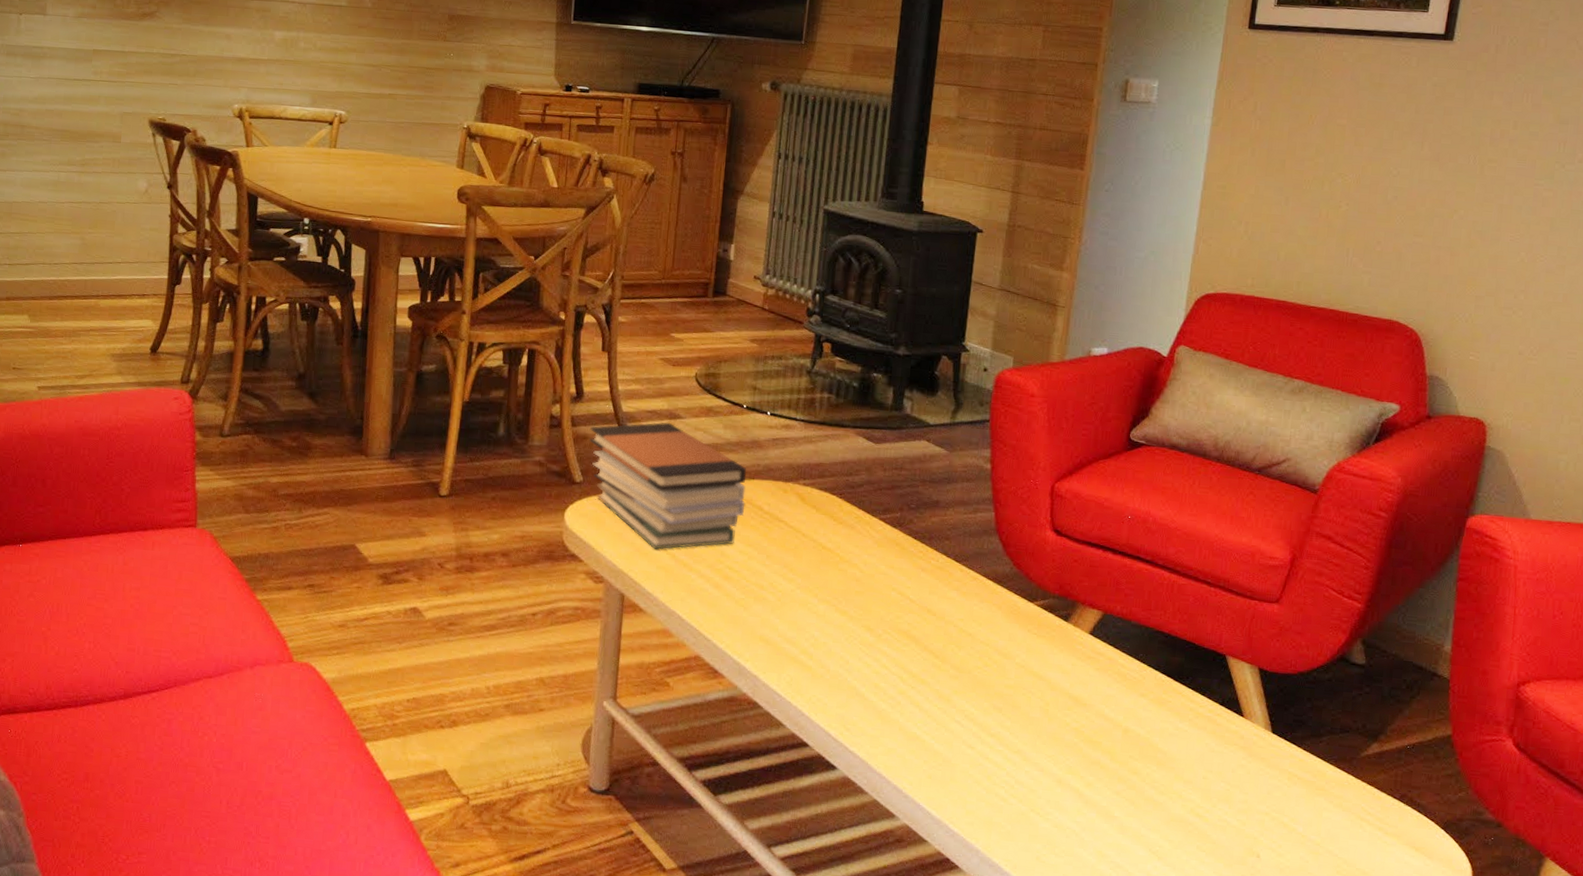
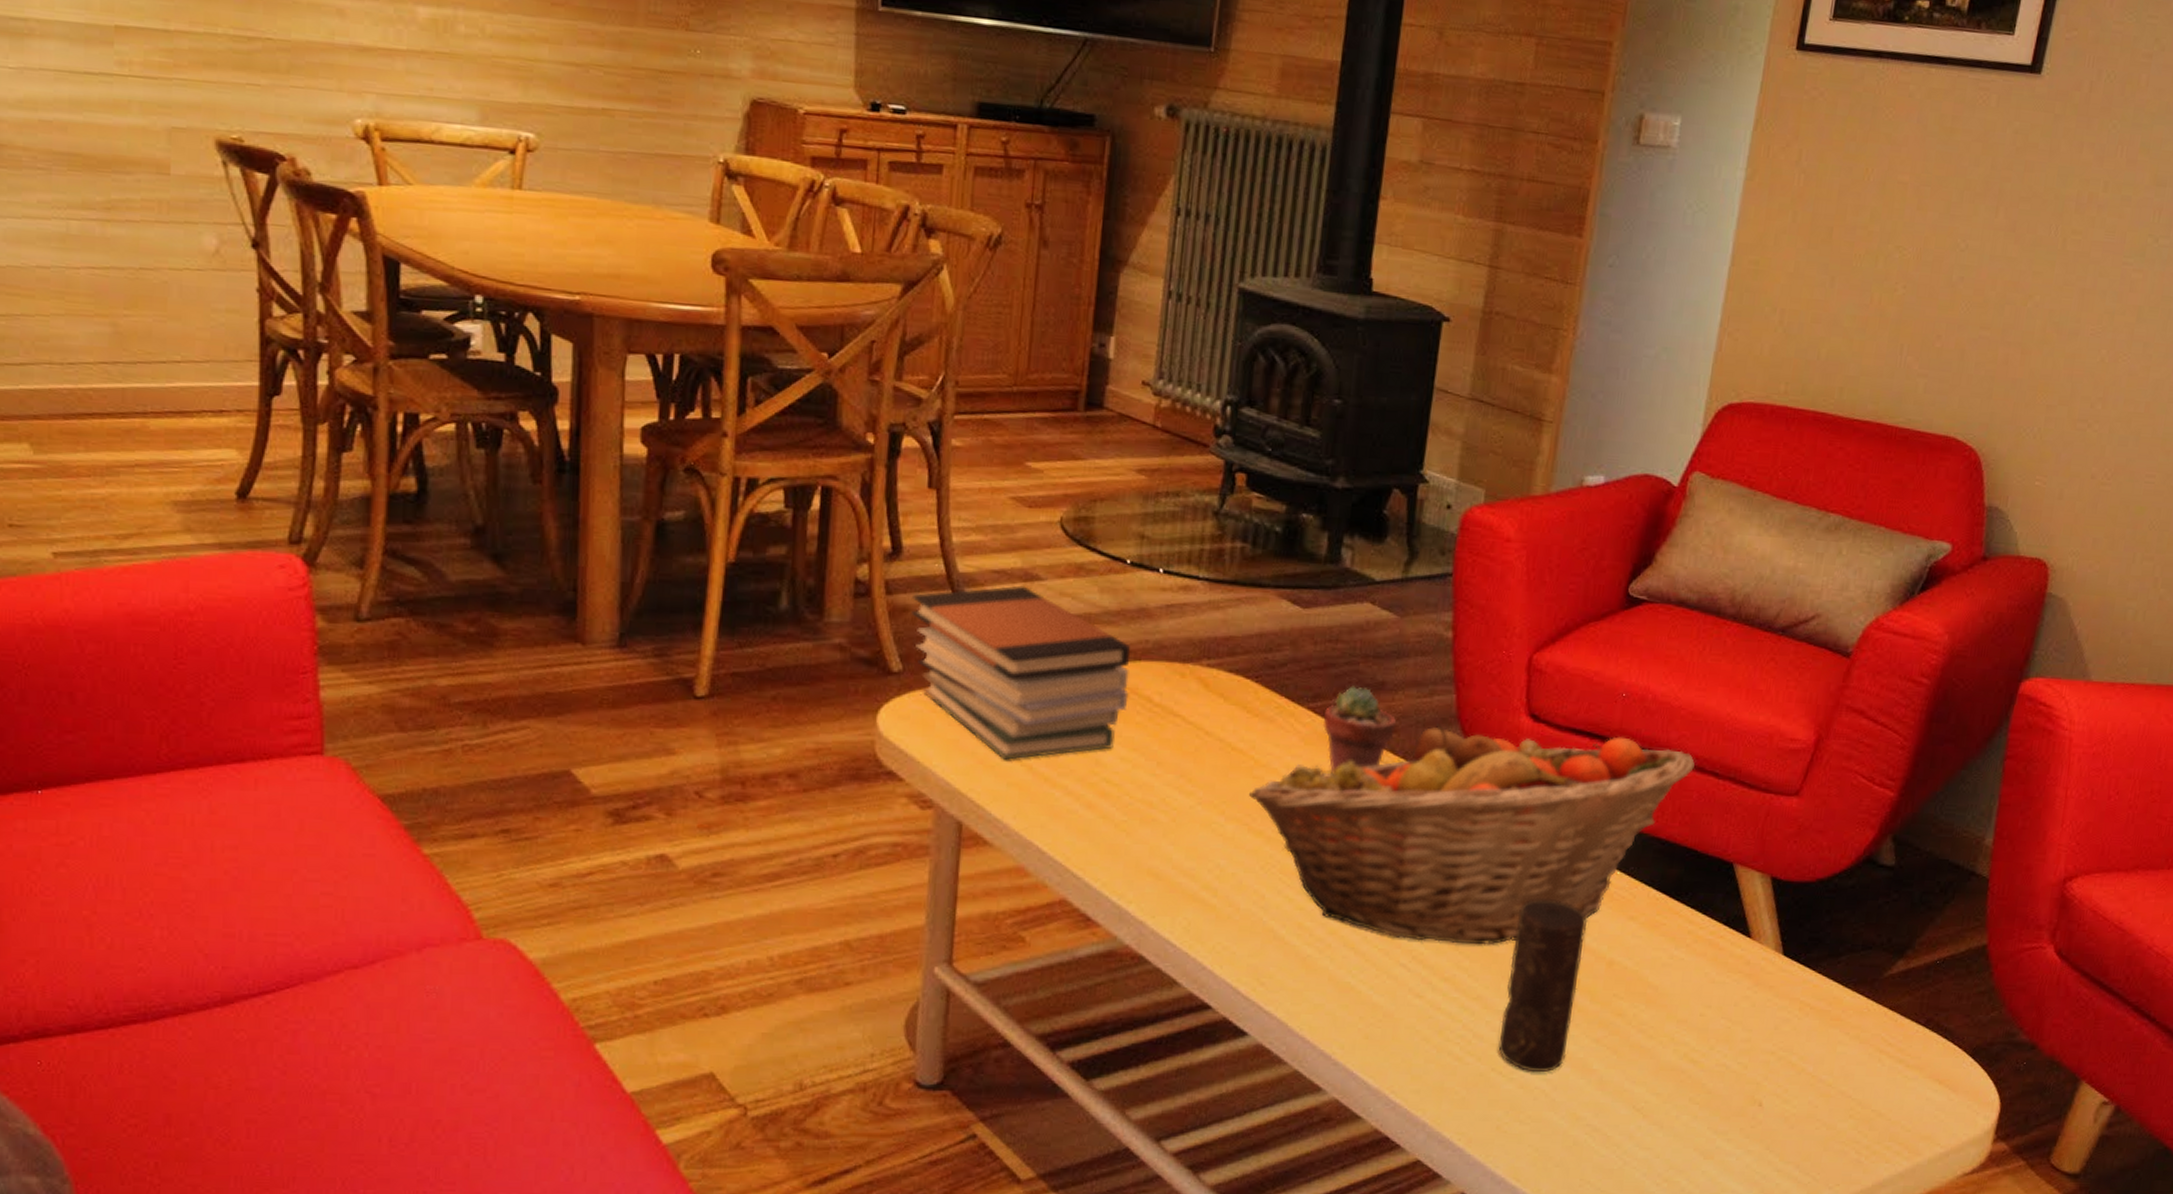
fruit basket: none [836,534,1190,710] -> present [1249,723,1695,945]
potted succulent: none [892,503,949,570] -> present [1324,685,1397,774]
candle: none [1036,675,1106,816] -> present [1498,899,1588,1072]

